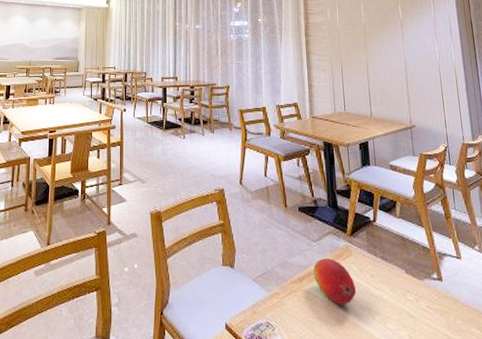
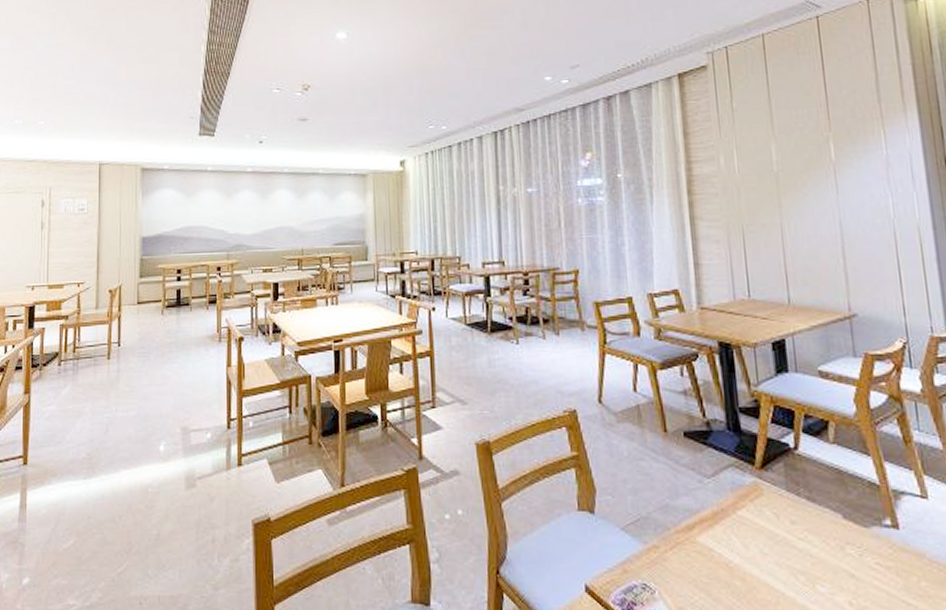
fruit: present [313,258,357,304] -> none [707,500,771,561]

